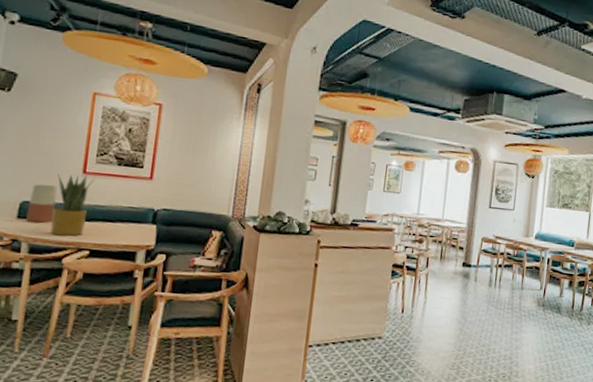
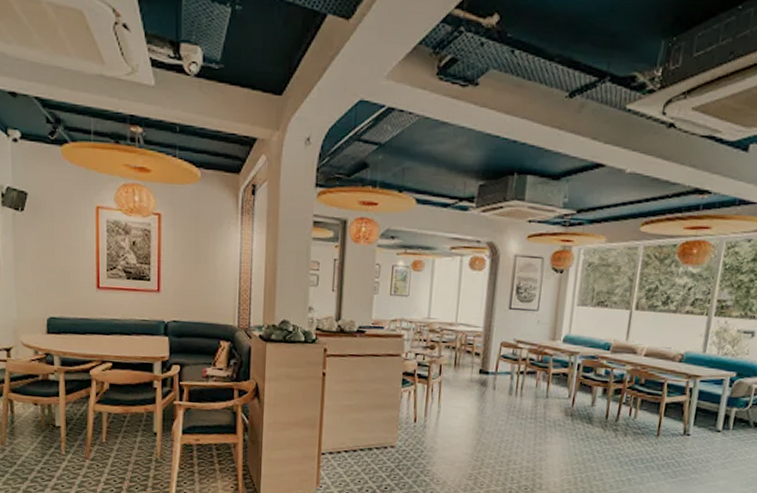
vase: present [26,184,57,224] -> none [54,301,77,338]
planter: present [50,173,95,237] -> none [75,290,108,350]

